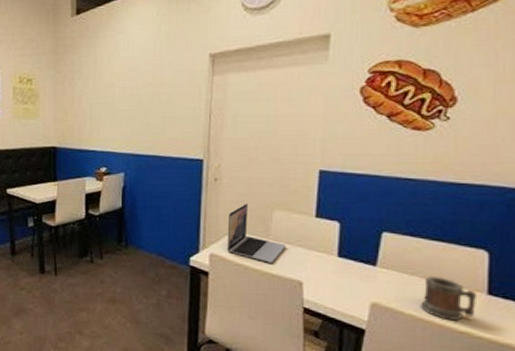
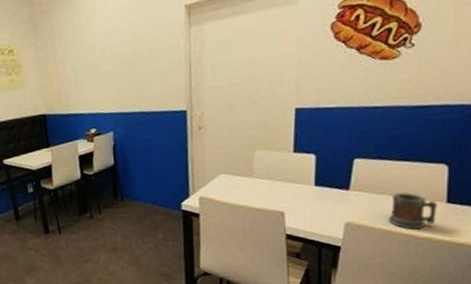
laptop: present [227,203,286,263] -> none [213,147,268,199]

